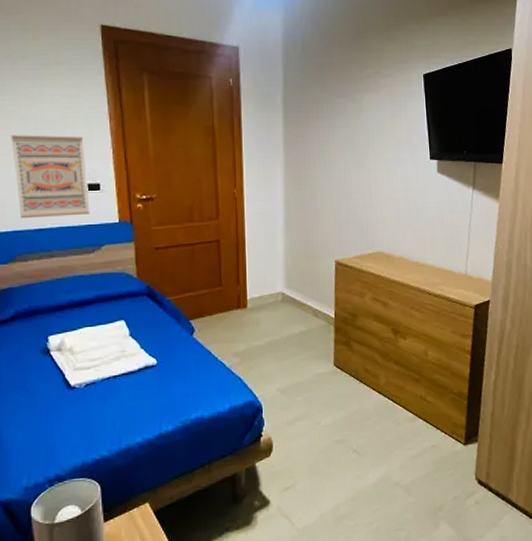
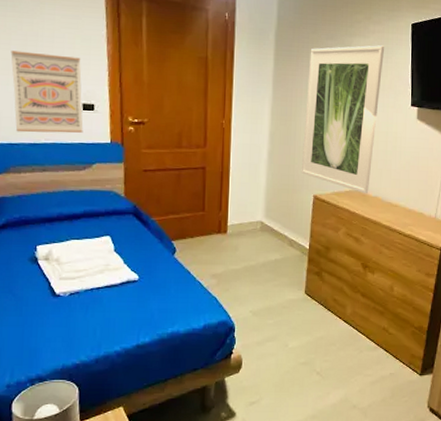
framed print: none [320,99,397,255] -> present [301,45,384,194]

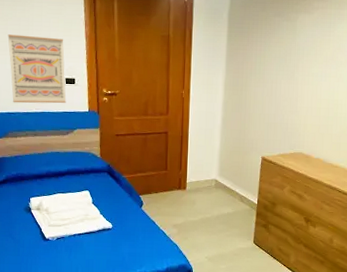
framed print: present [301,45,384,194] -> none [250,20,327,156]

